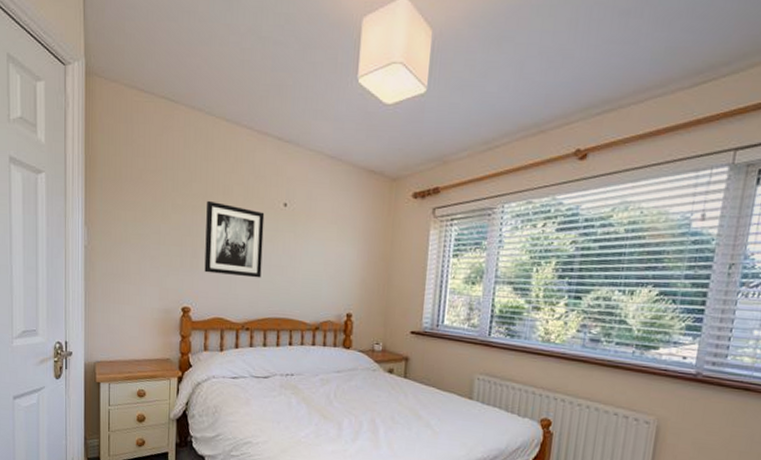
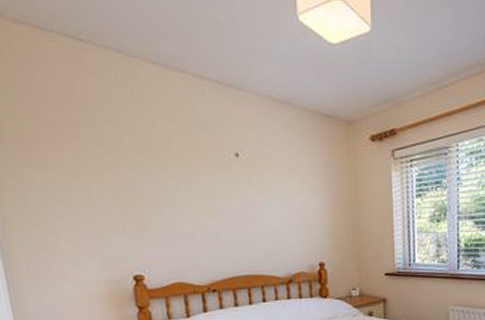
wall art: present [204,200,265,278] -> none [144,154,222,236]

